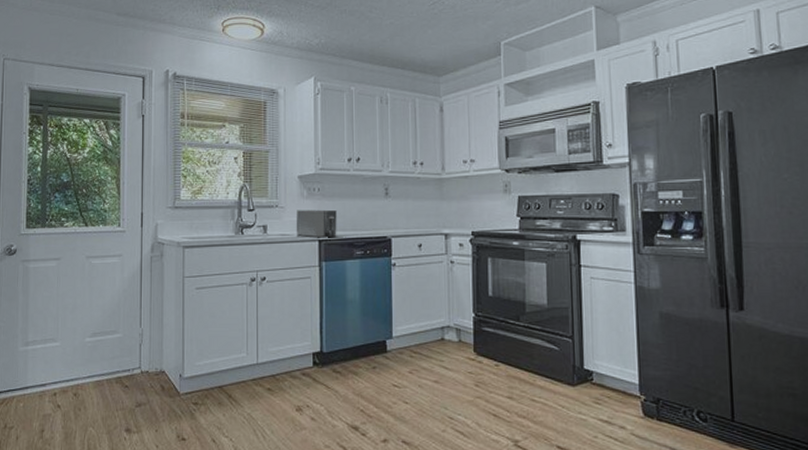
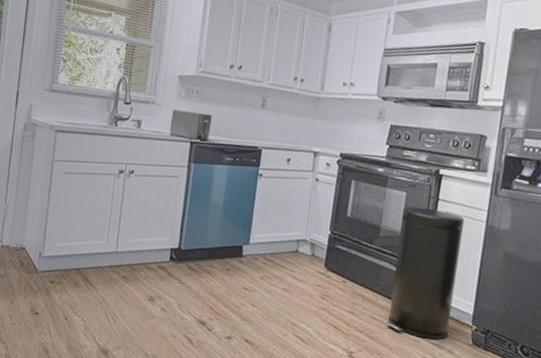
pedal bin: none [545,277,616,416] -> present [386,206,465,340]

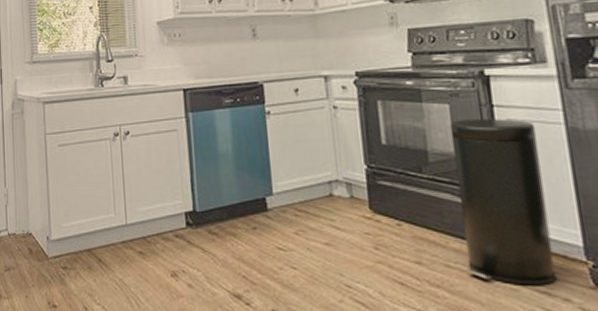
toaster: present [168,109,212,142] -> none [157,55,203,88]

